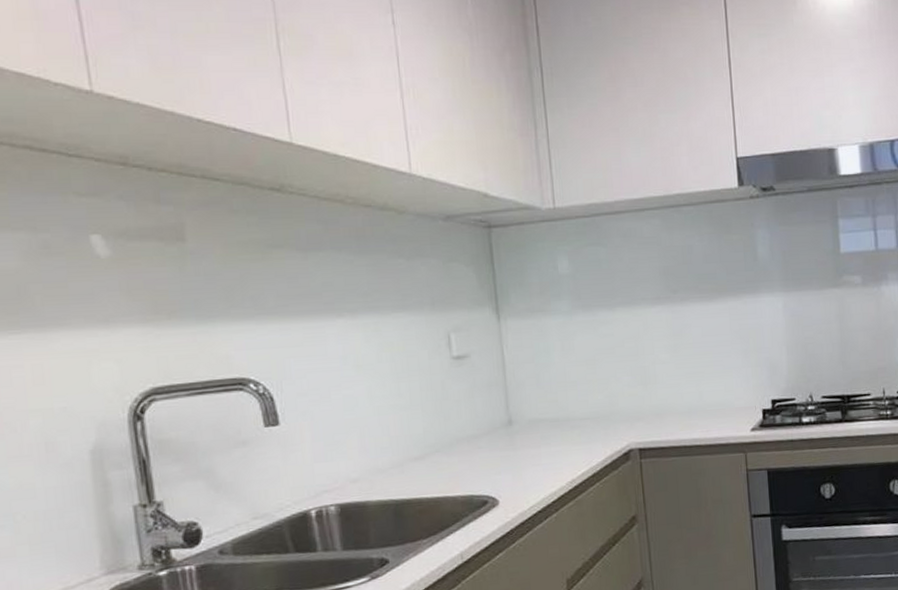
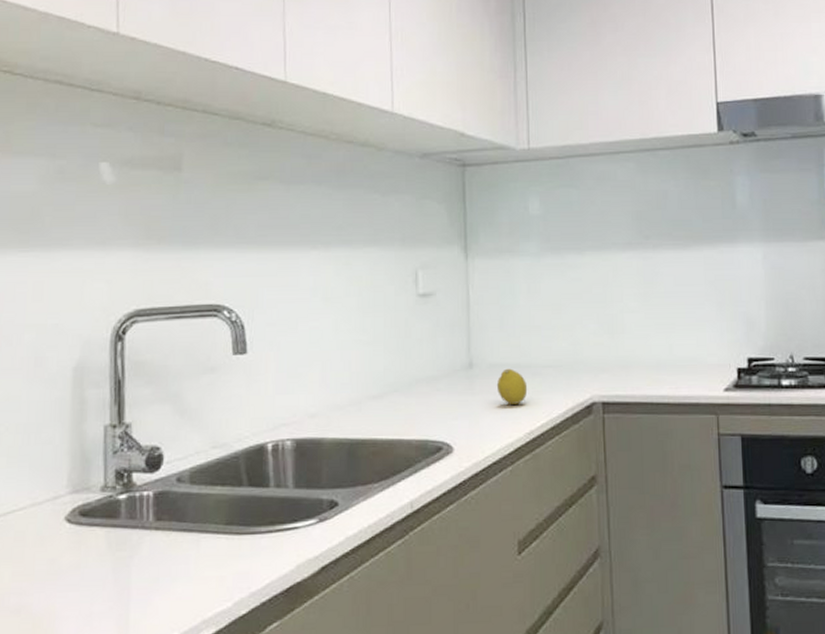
fruit: none [536,423,567,457] -> present [496,368,528,405]

